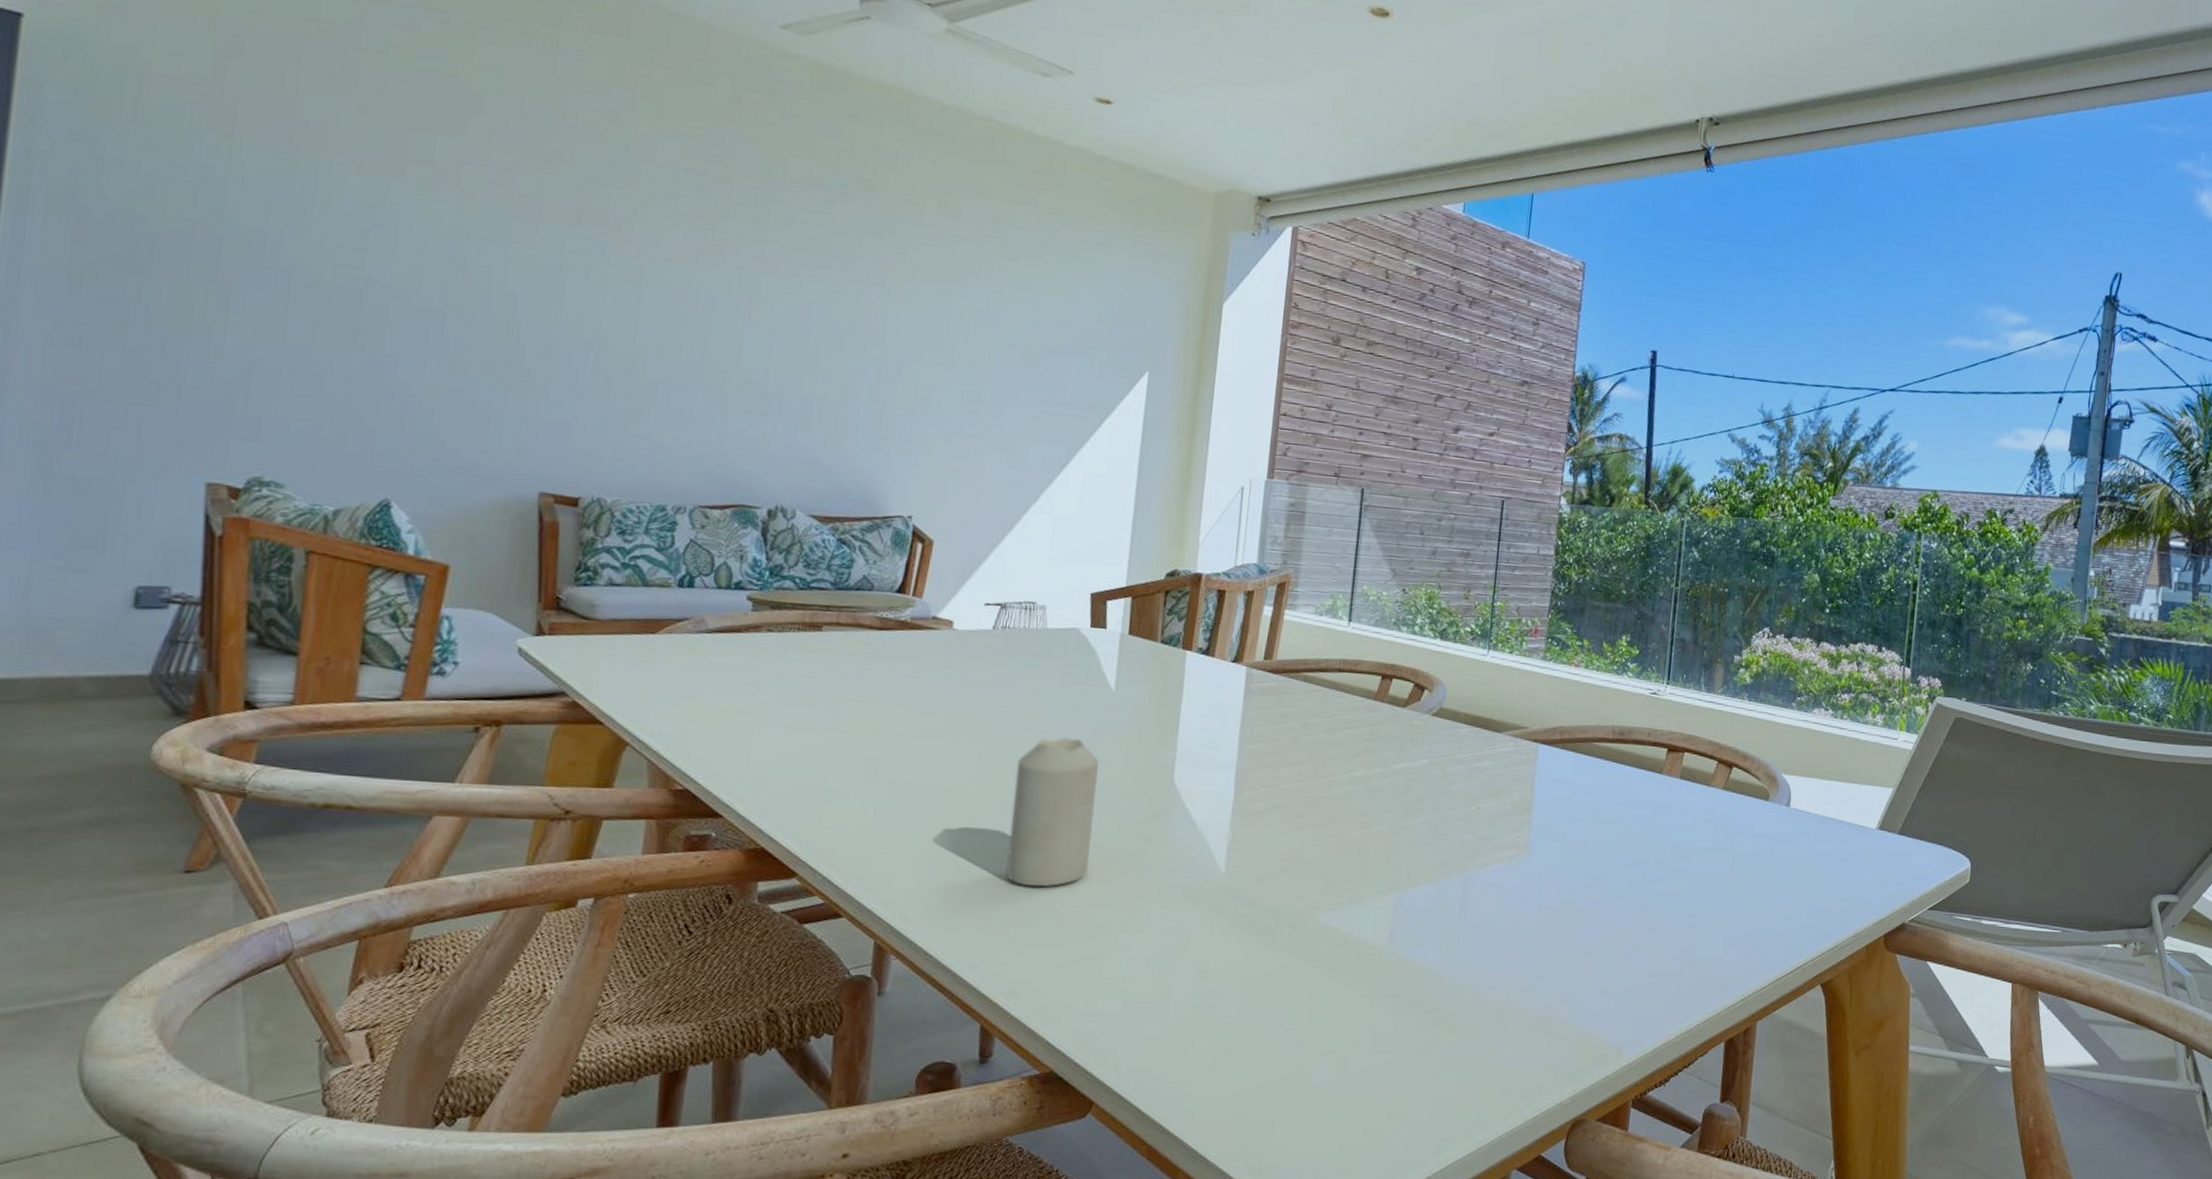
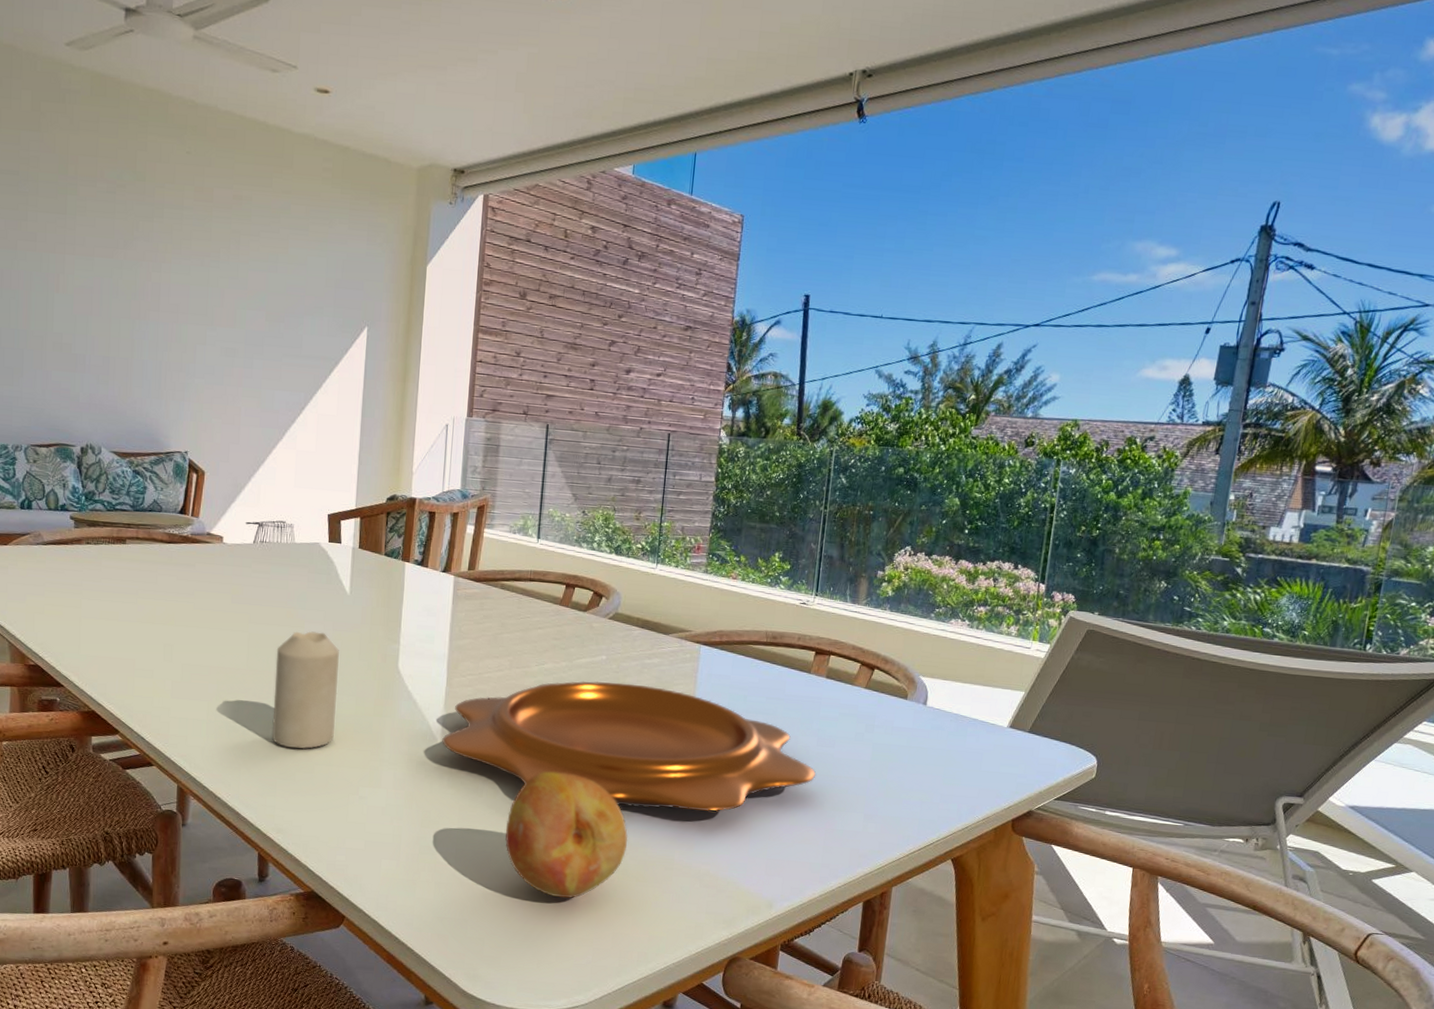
decorative bowl: none [1226,790,1670,942] -> present [442,681,816,811]
fruit: none [1302,902,1453,1060] -> present [505,771,629,899]

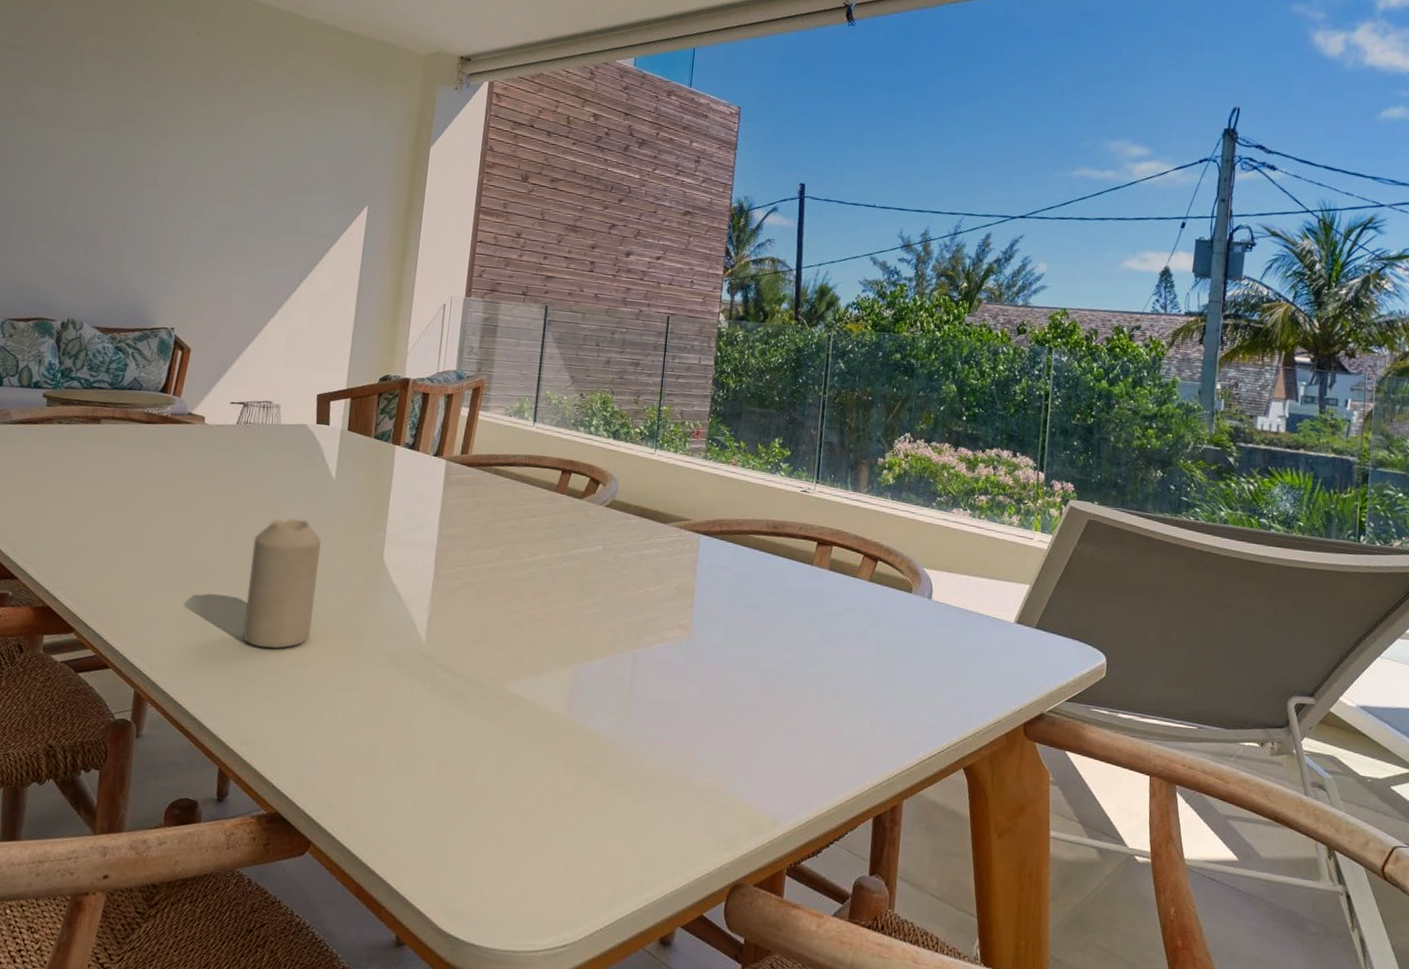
decorative bowl: present [442,681,816,811] -> none [426,573,820,717]
fruit: present [505,771,629,899] -> none [491,673,624,818]

